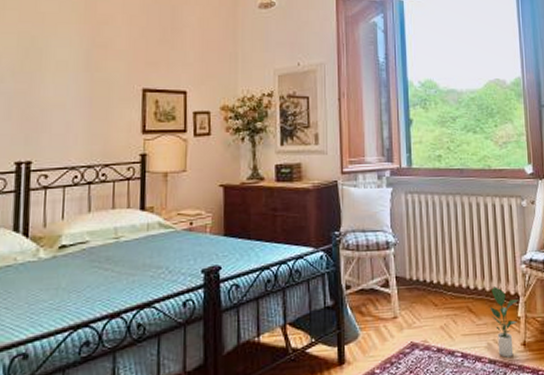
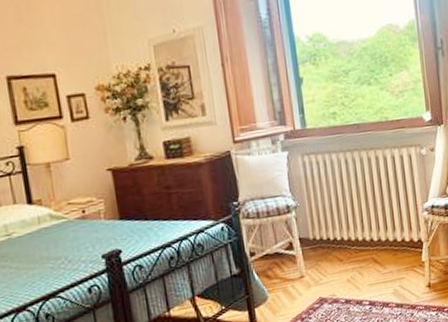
potted plant: present [490,287,519,358] -> none [394,236,422,300]

